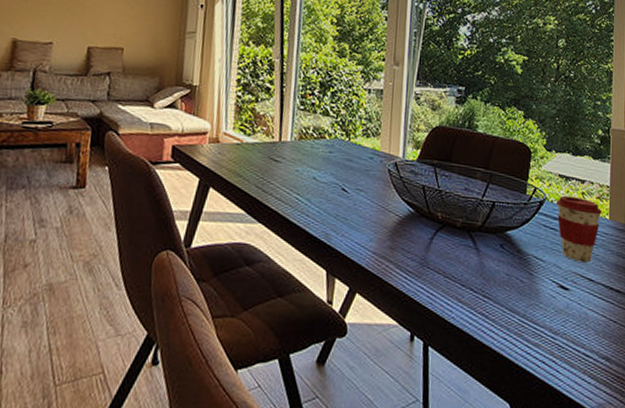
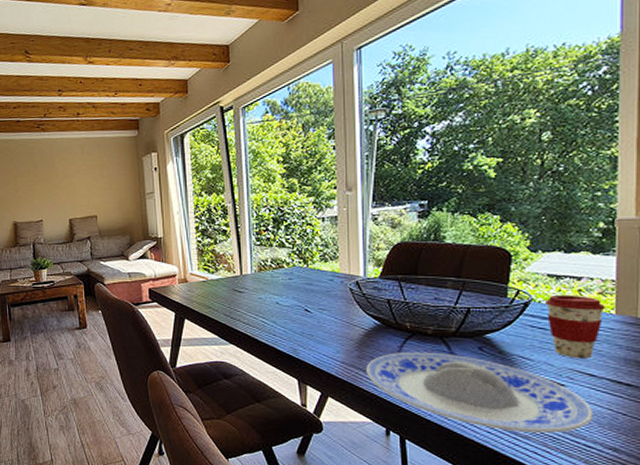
plate: none [396,245,592,341] -> present [366,352,594,433]

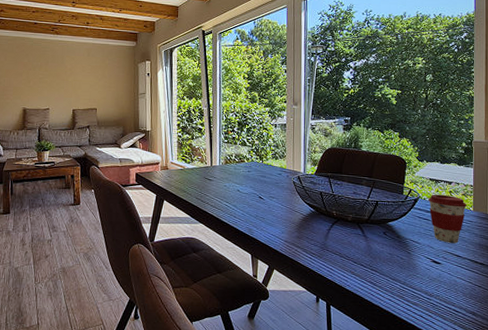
plate: present [366,352,594,433] -> none [303,234,460,301]

